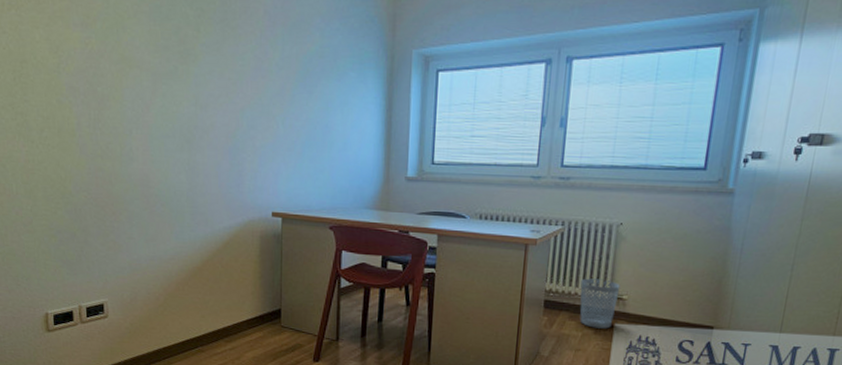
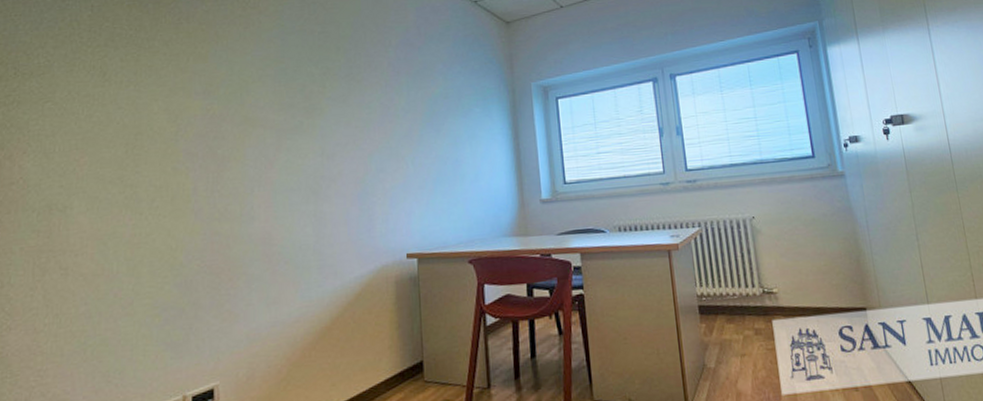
wastebasket: present [580,278,620,329] -> none [729,275,770,329]

